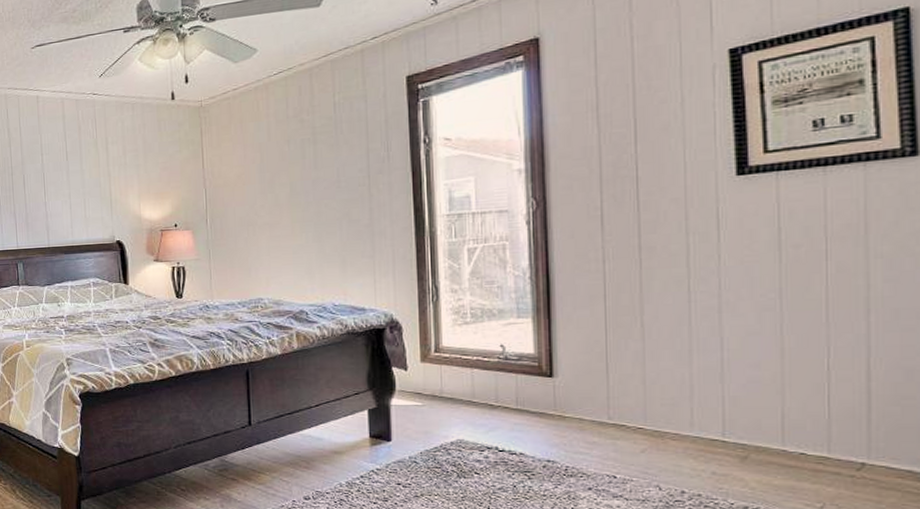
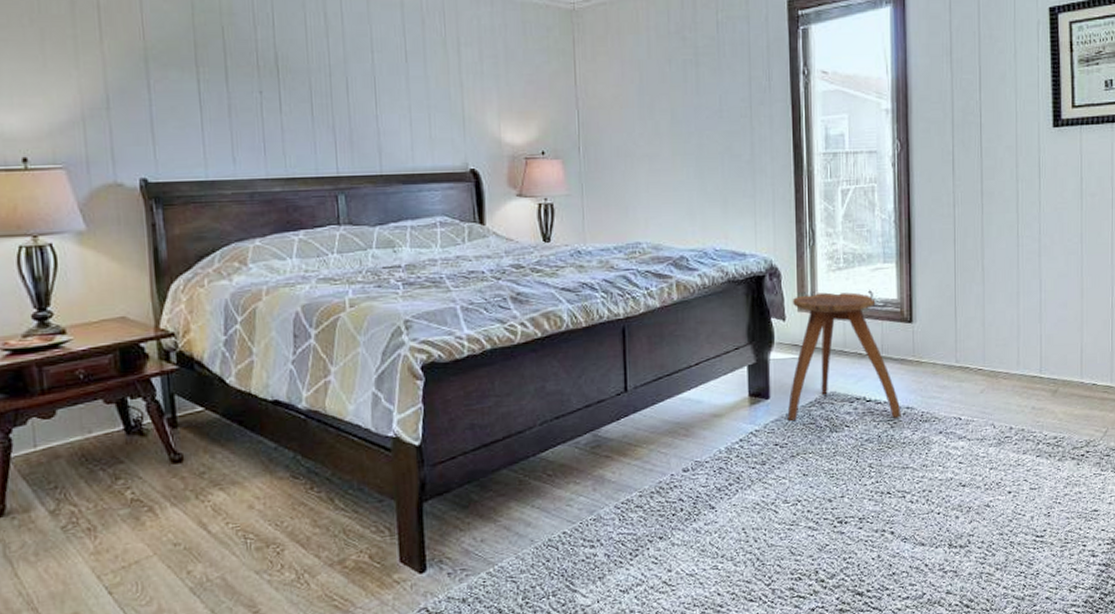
stool: none [410,345,541,470] -> present [787,292,901,421]

